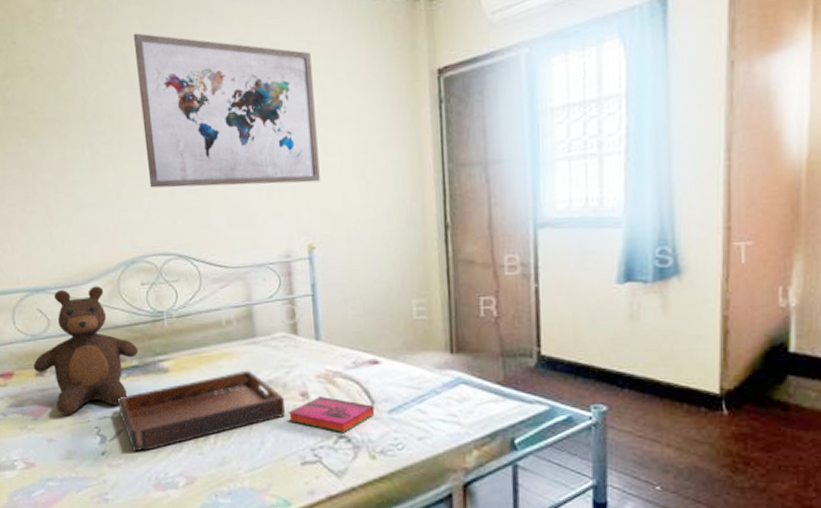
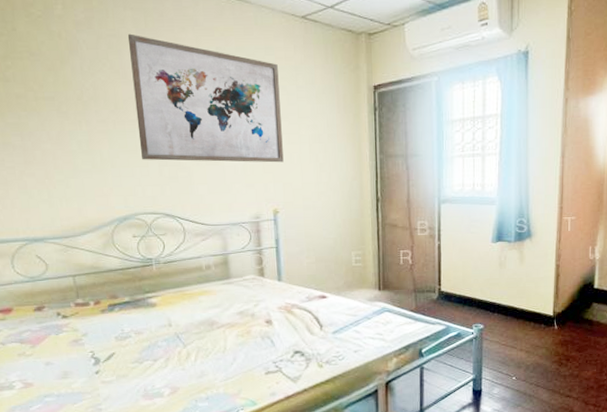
teddy bear: present [33,286,139,415] -> none [31,237,130,343]
serving tray: present [118,370,286,452] -> none [111,304,254,370]
hardback book: present [287,395,375,432] -> none [255,322,323,349]

